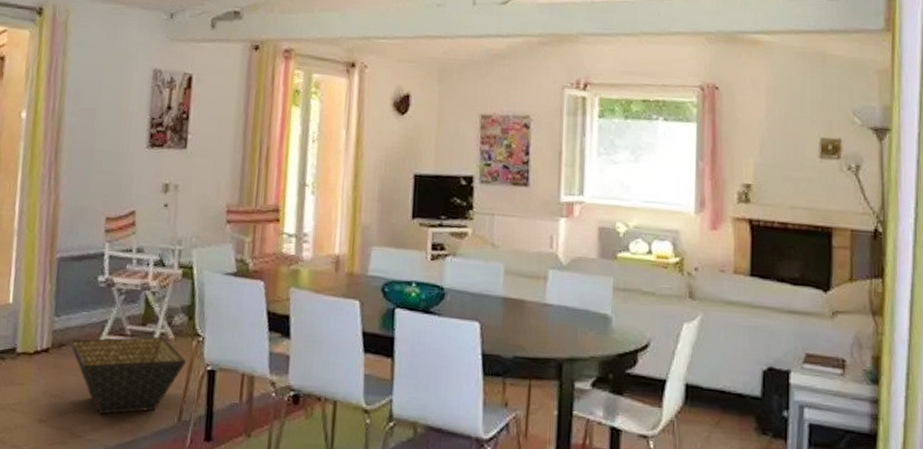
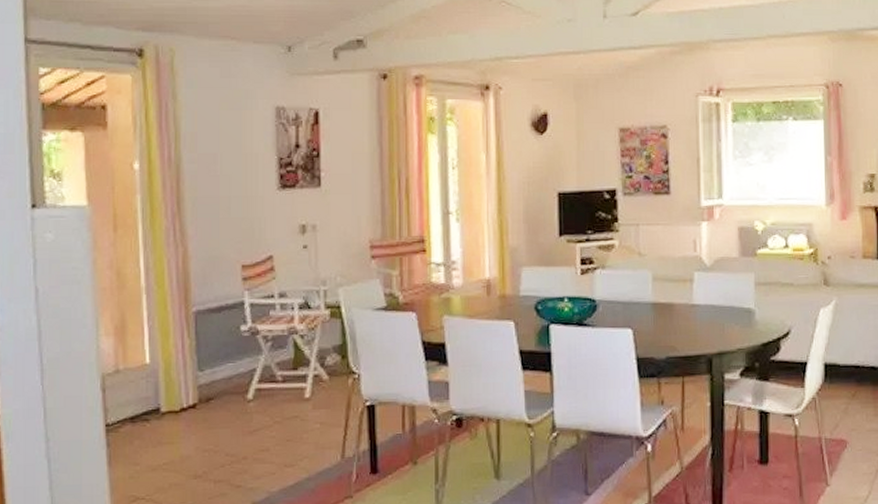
basket: present [70,336,186,414] -> none [218,378,343,462]

